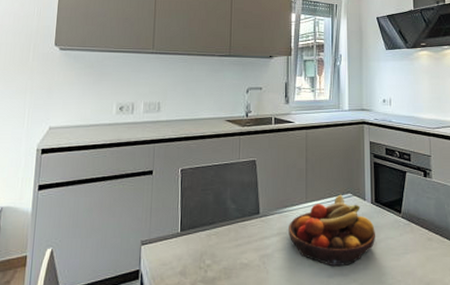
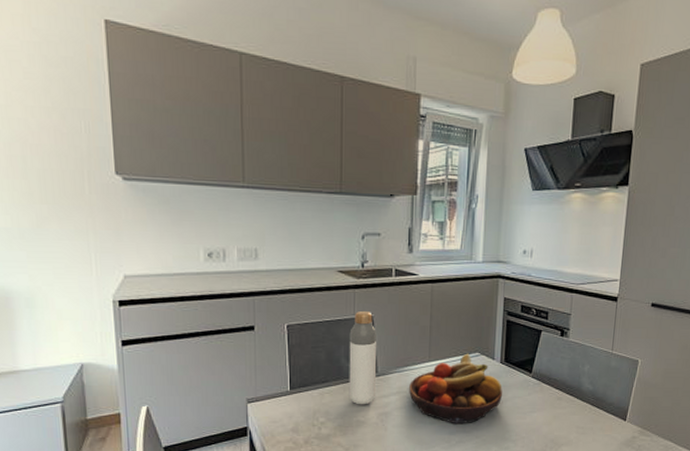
bottle: none [233,155,259,247] -> present [349,310,377,405]

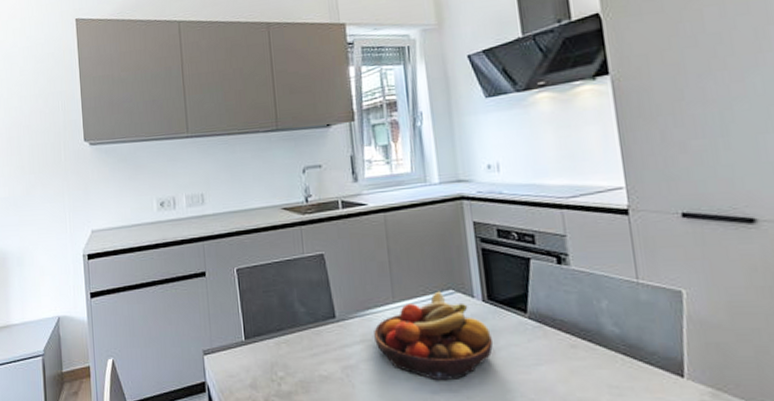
bottle: present [349,310,377,405] -> none [300,248,338,357]

